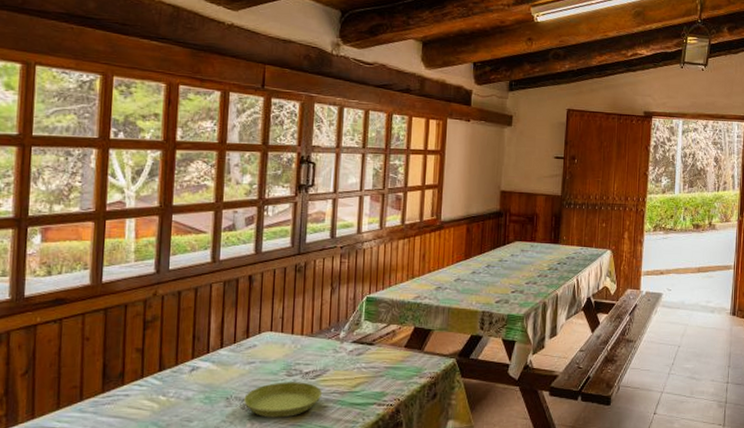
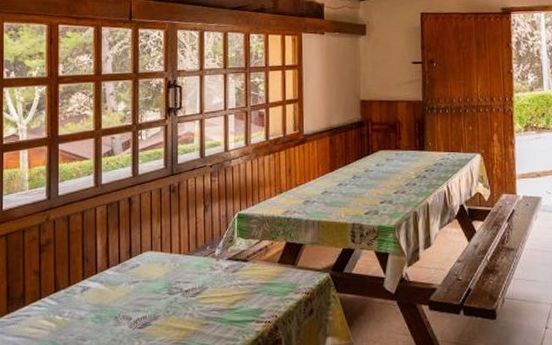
saucer: present [244,382,323,418] -> none [131,300,203,336]

